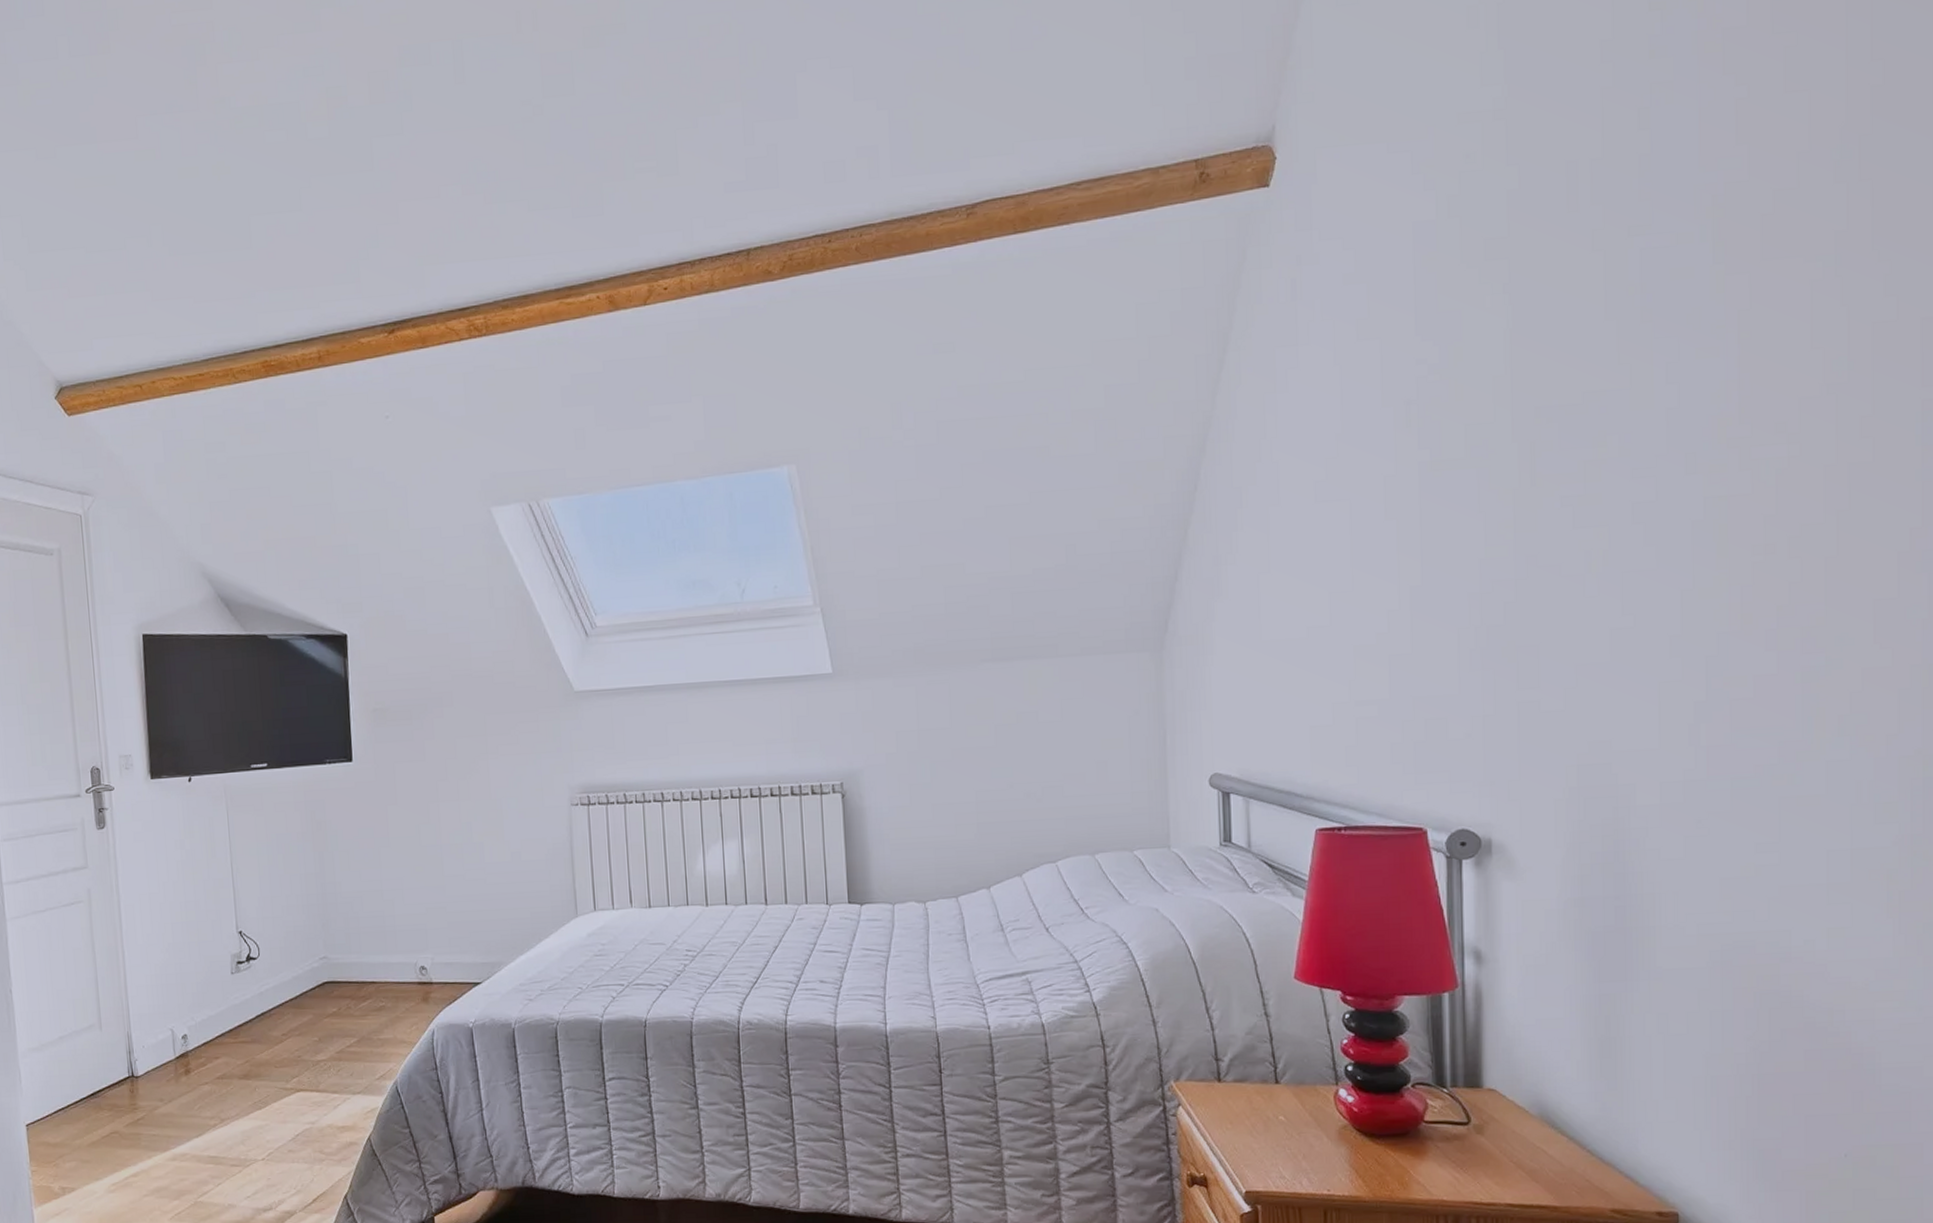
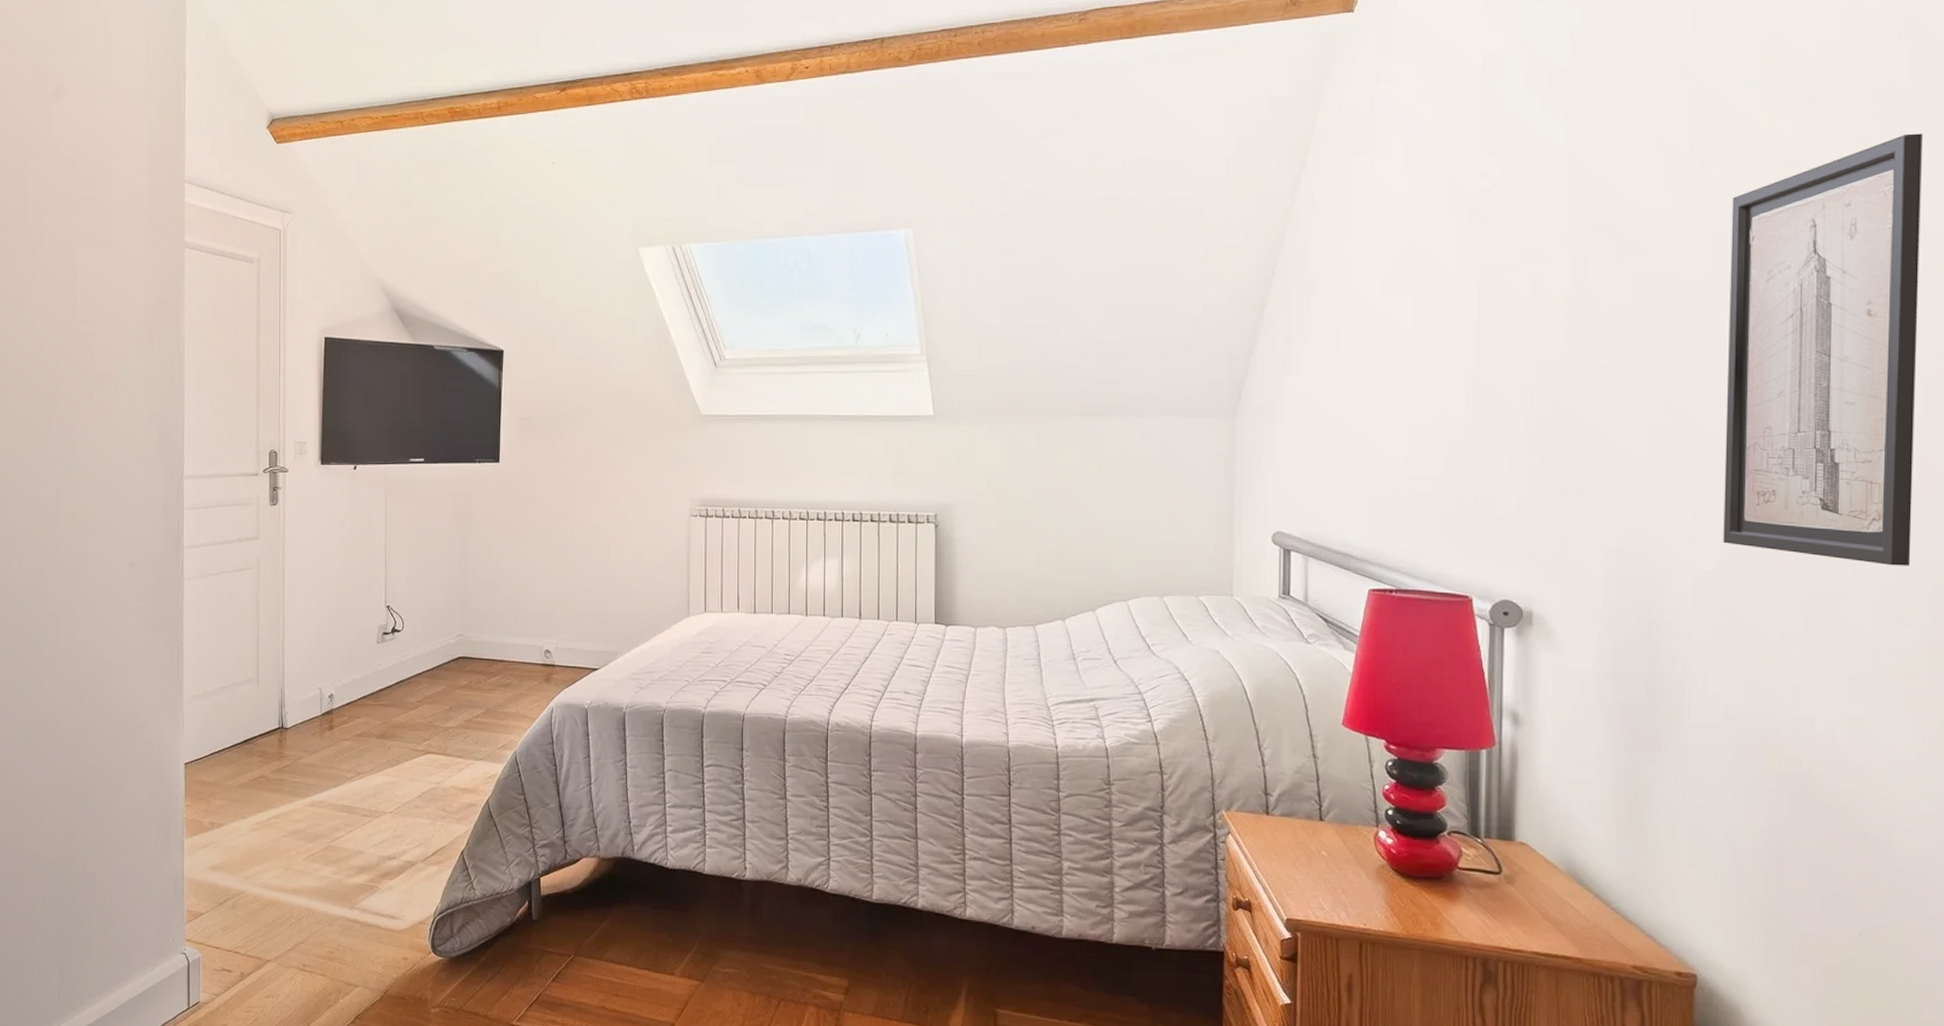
wall art: none [1687,284,1889,761] -> present [1723,133,1924,566]

